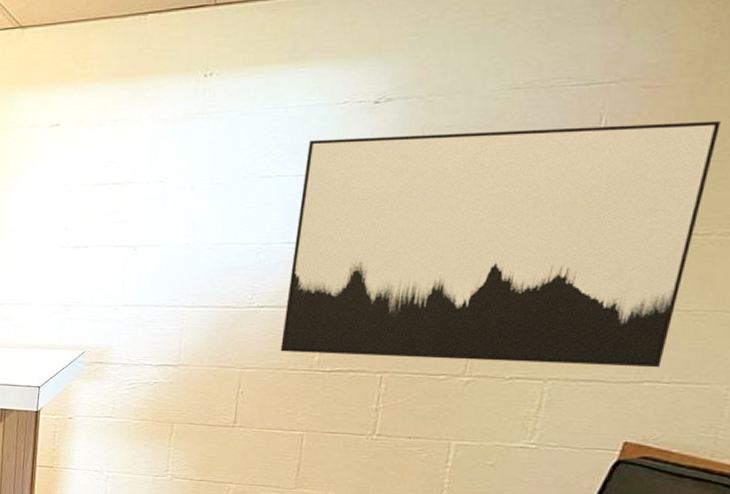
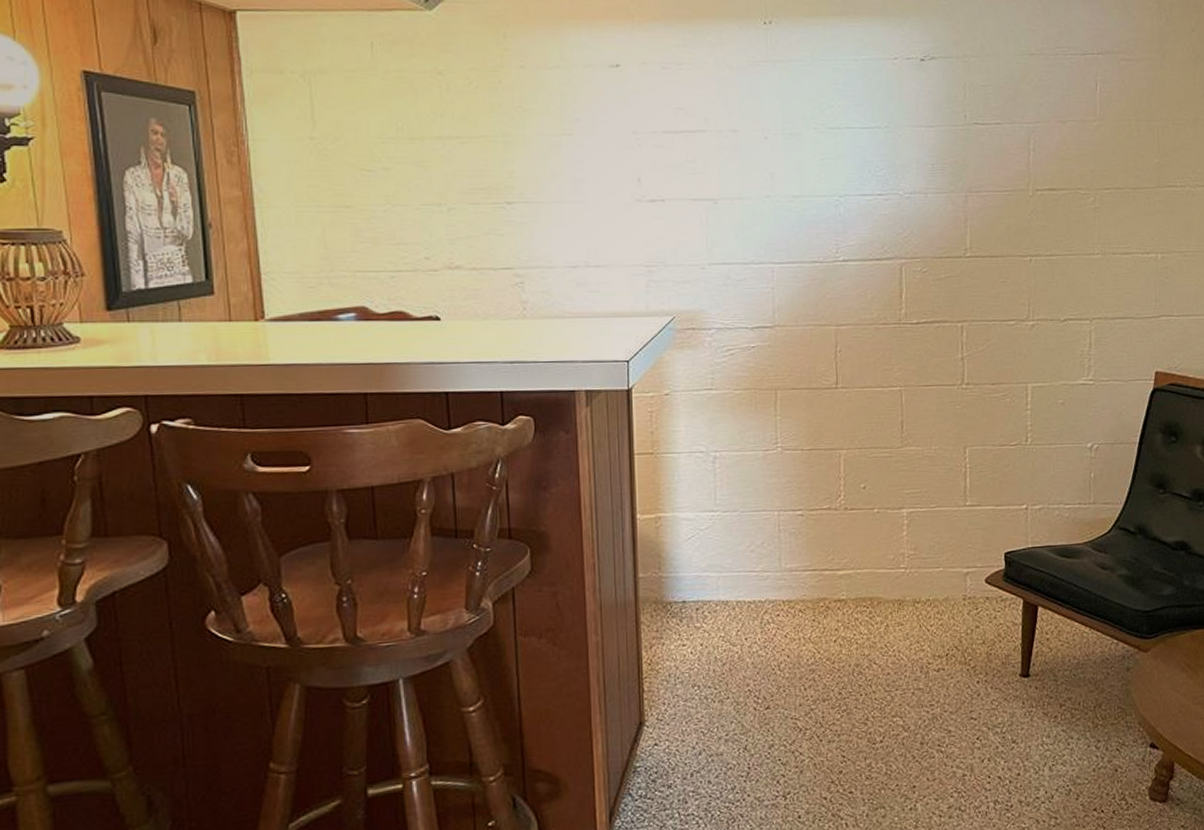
wall art: present [280,120,721,368] -> none [869,90,1178,306]

